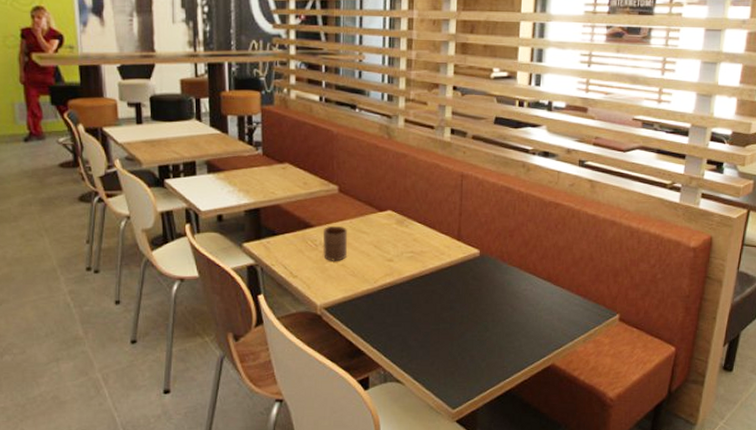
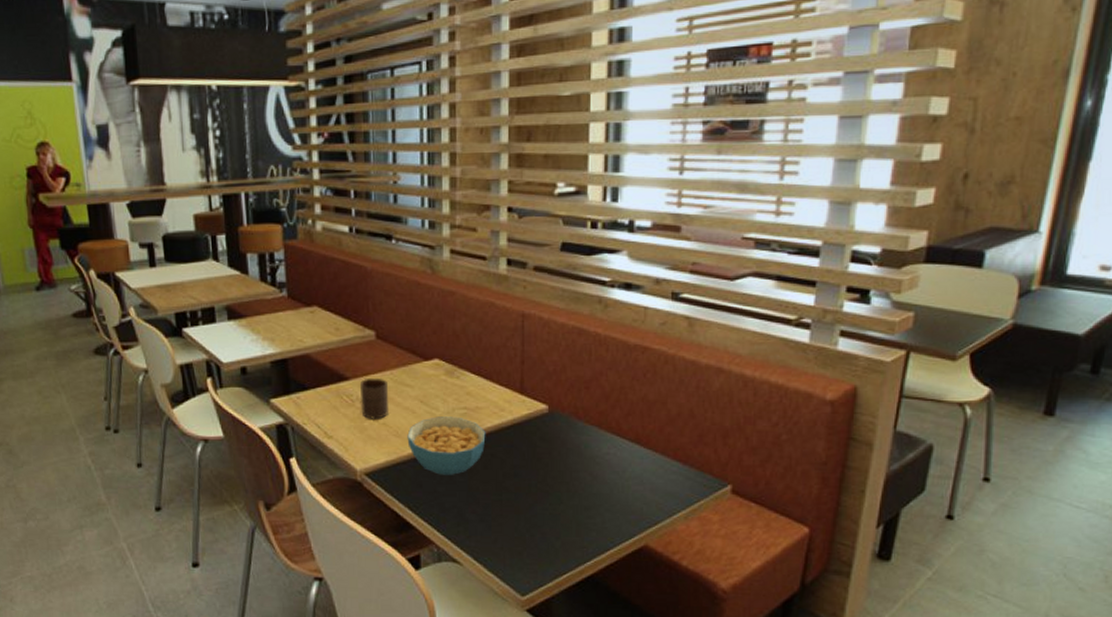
cereal bowl: none [362,259,428,309] -> present [407,417,486,475]

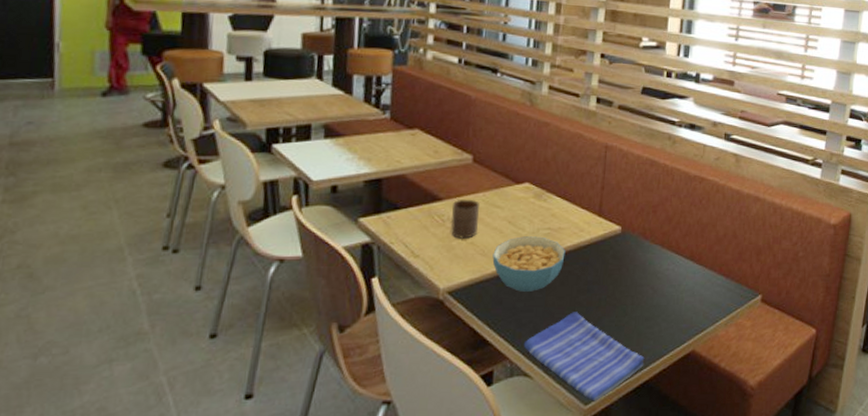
dish towel: none [449,498,587,593] -> present [523,312,645,402]

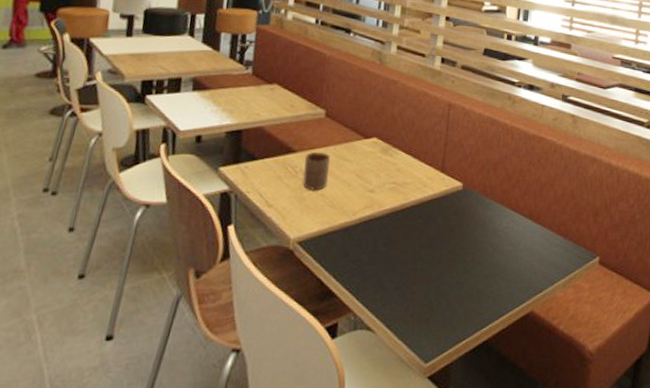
cereal bowl: present [492,236,566,292] -> none [340,190,410,245]
dish towel: present [523,312,645,402] -> none [367,267,484,359]

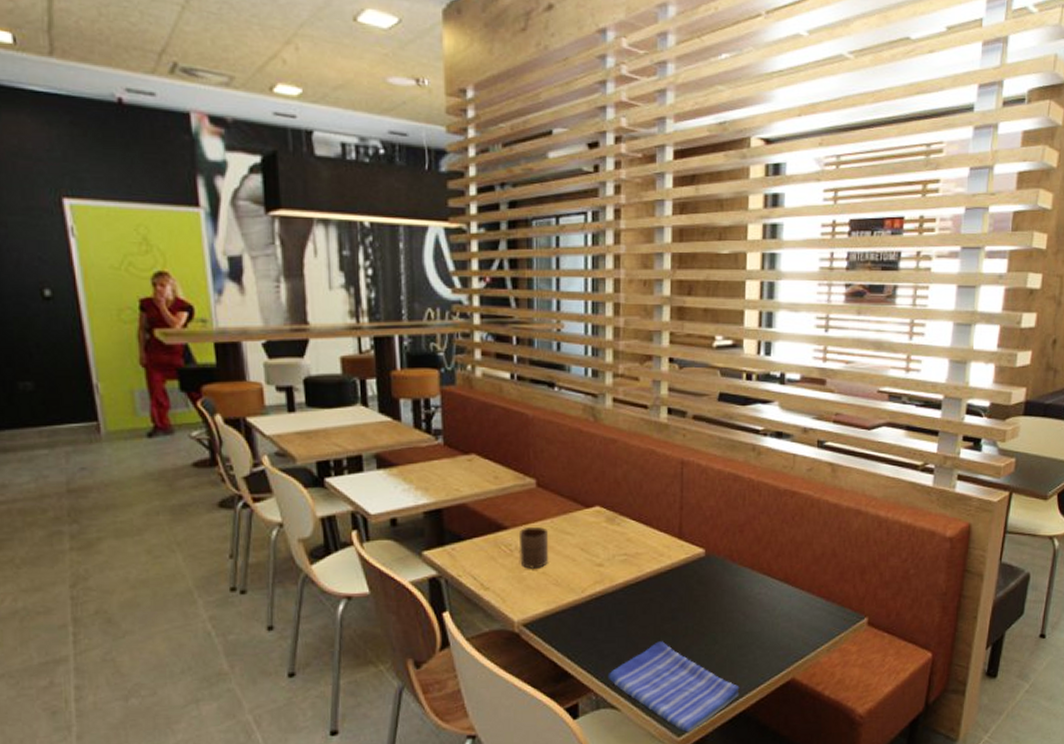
dish towel: none [367,267,484,359] -> present [607,641,740,733]

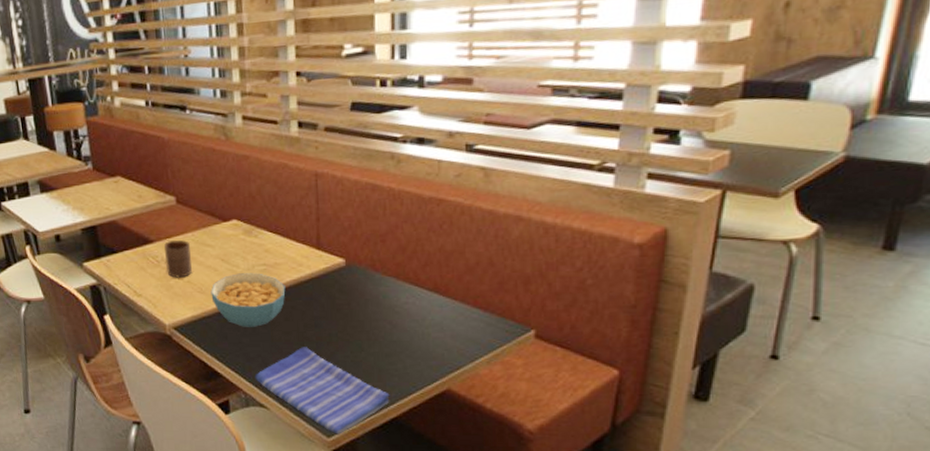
cereal bowl: none [567,563,645,622] -> present [211,273,286,327]

